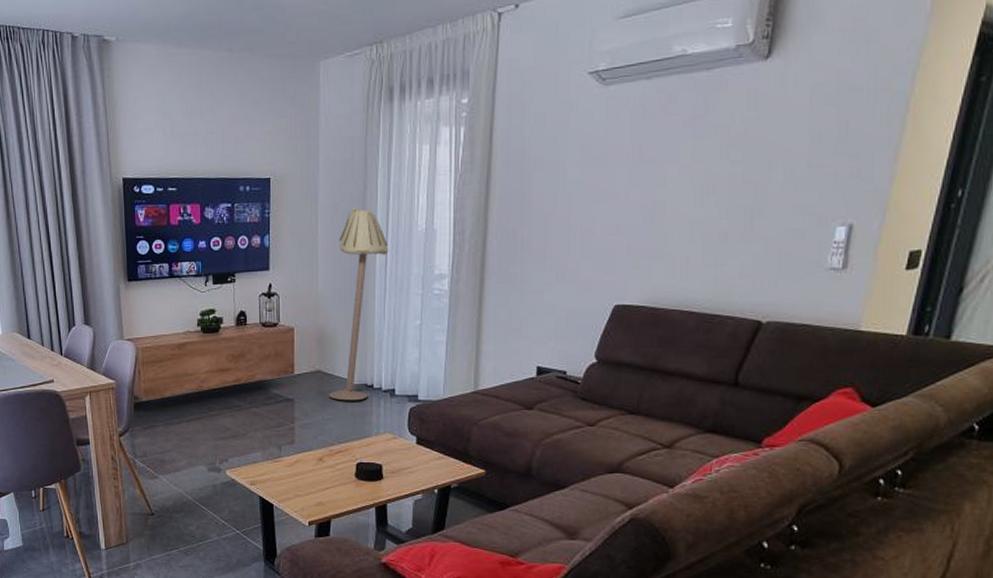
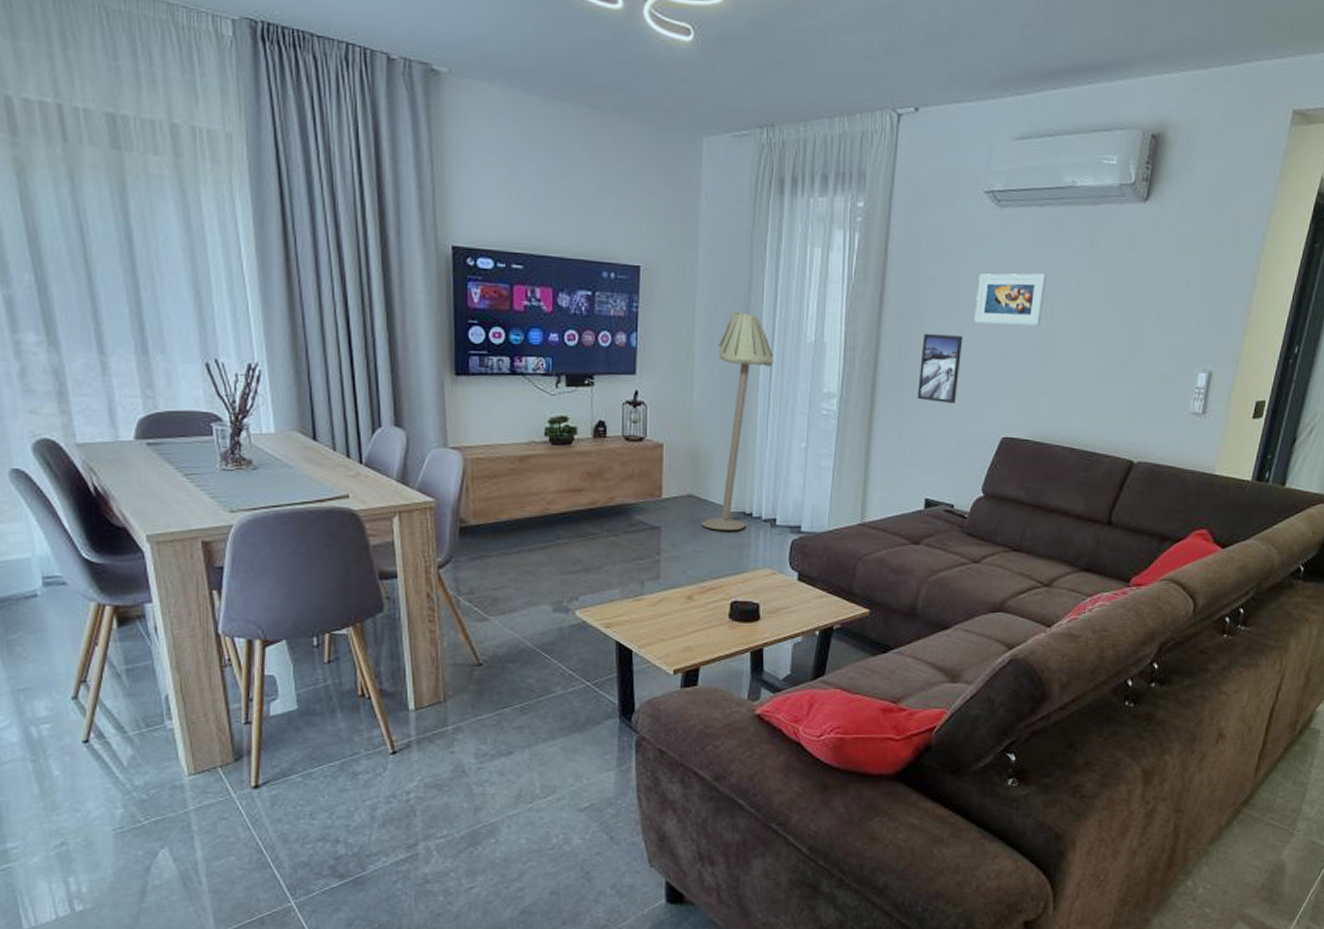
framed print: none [526,212,571,277] -> present [917,333,963,404]
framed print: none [582,144,657,198] -> present [974,273,1047,326]

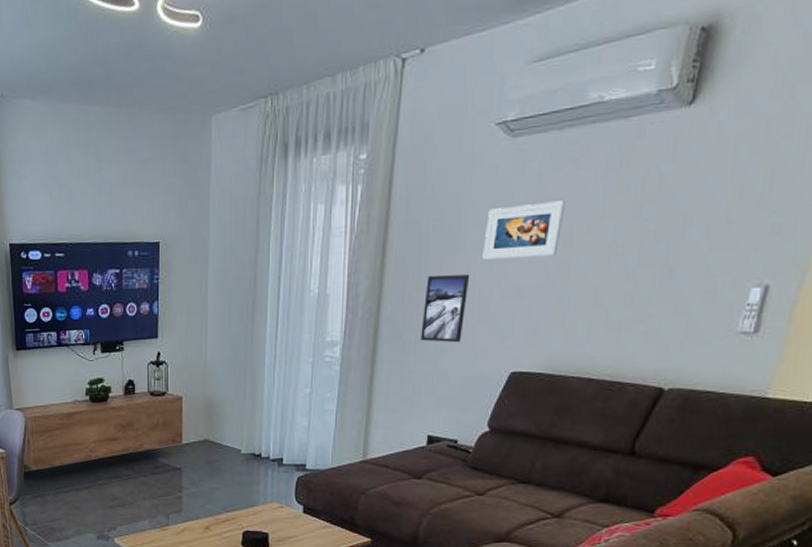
floor lamp: present [701,310,774,531] -> none [216,272,280,470]

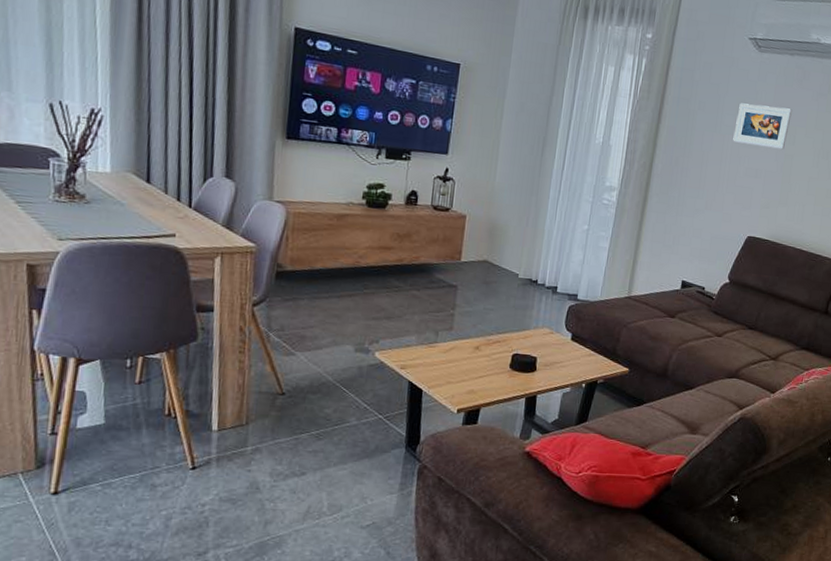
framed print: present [421,274,470,343] -> none [682,145,723,206]

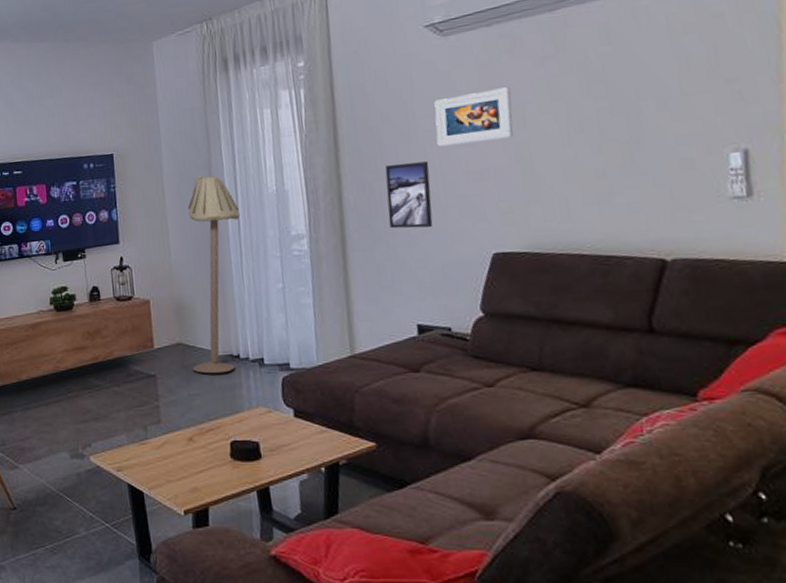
floor lamp: none [492,109,567,294] -> present [187,175,241,374]
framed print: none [682,145,723,206] -> present [385,161,433,229]

